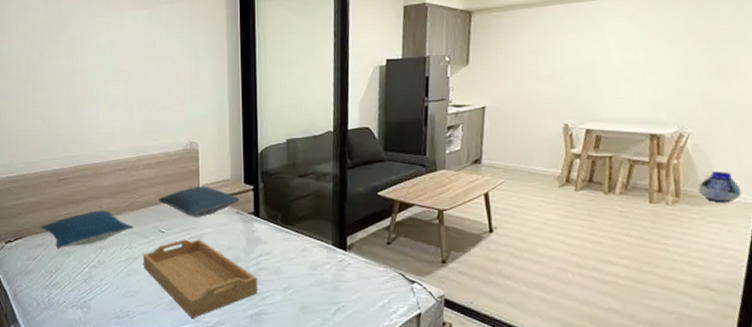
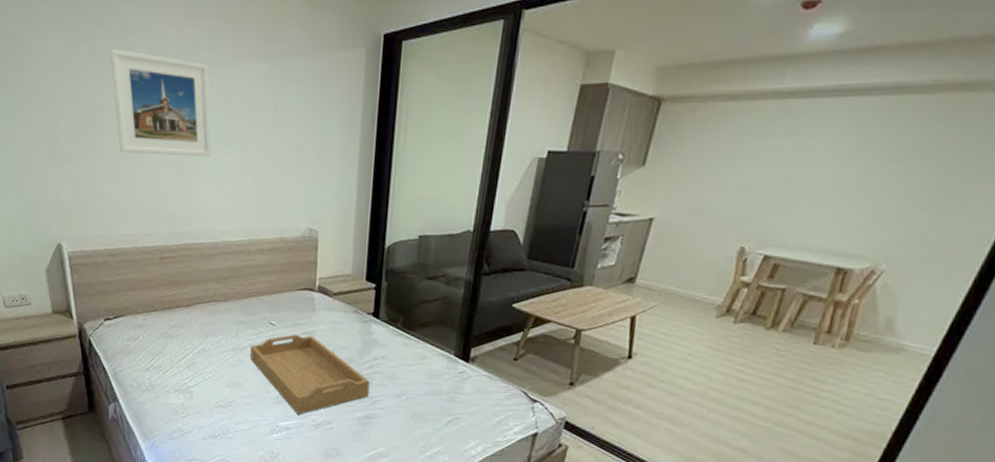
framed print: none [13,9,101,92] -> present [110,49,212,158]
pillow: present [40,210,134,249] -> none [141,295,242,332]
pillow: present [158,187,240,217] -> none [270,279,360,313]
vase: present [698,171,742,203] -> none [872,316,922,352]

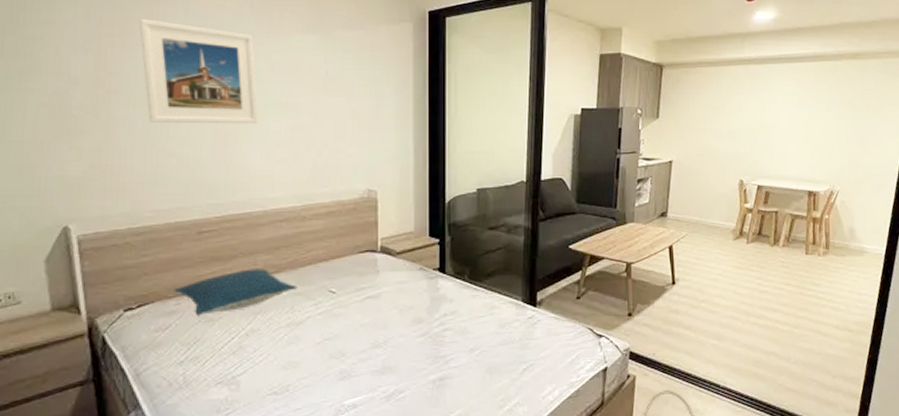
pillow: none [141,295,242,332] -> present [173,268,298,317]
serving tray: present [250,334,370,415] -> none [307,299,441,388]

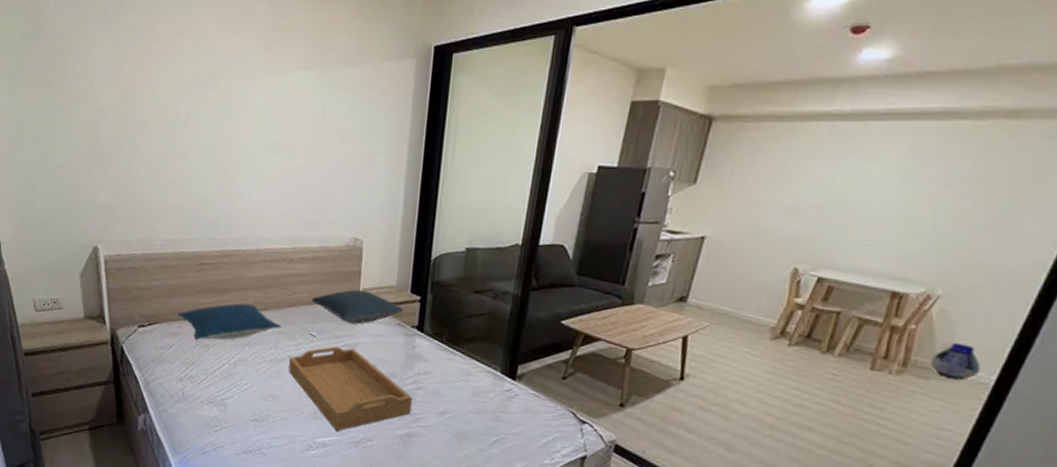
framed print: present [140,19,258,125] -> none [158,52,257,164]
serving tray: none [307,299,441,388] -> present [288,346,412,431]
pillow: none [328,240,424,275] -> present [311,289,404,325]
vase: none [843,226,875,254] -> present [930,343,981,380]

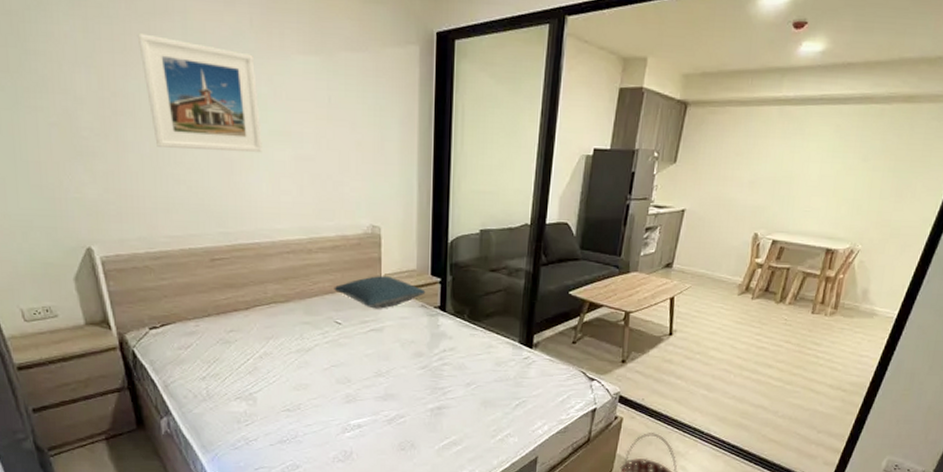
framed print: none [158,52,257,164] -> present [138,33,262,153]
pillow: present [177,303,282,341] -> none [192,297,306,338]
serving tray: present [288,346,412,431] -> none [316,332,440,411]
vase: present [930,343,981,380] -> none [853,287,888,316]

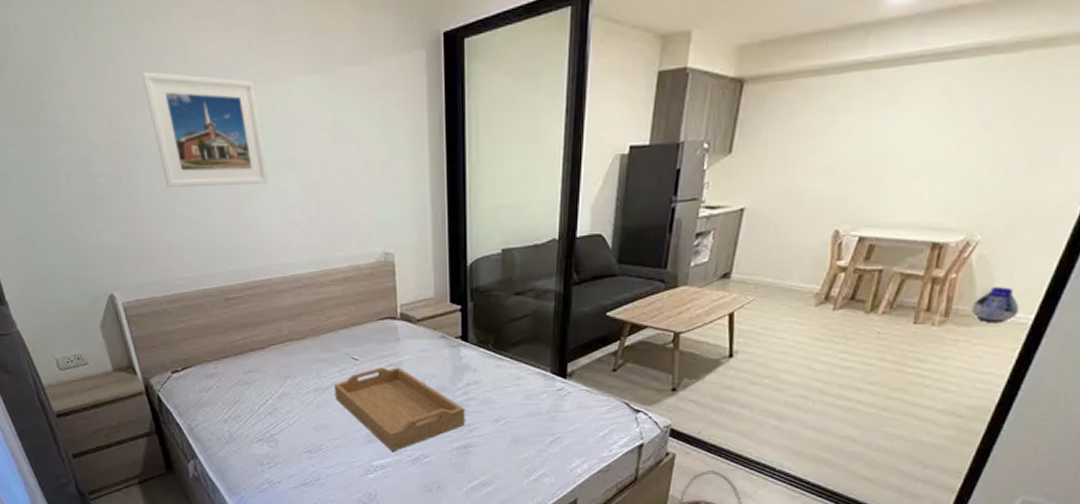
serving tray: none [316,332,440,411] -> present [333,367,465,451]
pillow: present [334,276,426,309] -> none [348,306,445,342]
vase: none [853,287,888,316] -> present [971,287,1020,323]

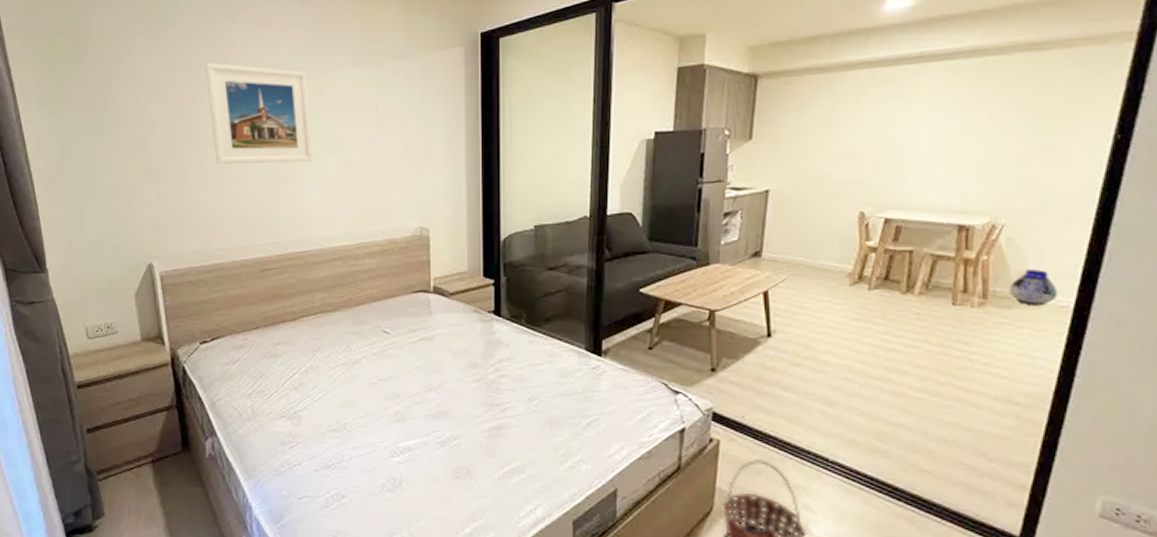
serving tray: present [333,367,465,451] -> none [363,341,497,432]

